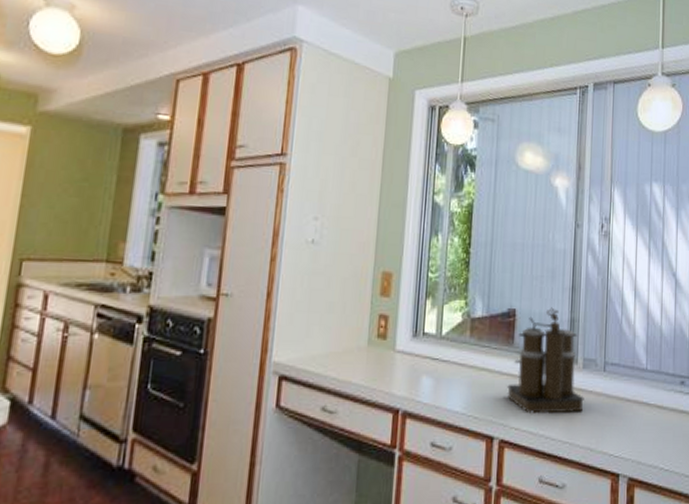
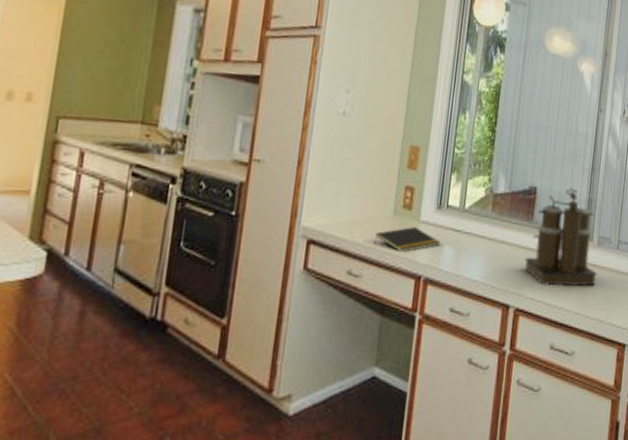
notepad: none [349,357,417,385] -> present [375,227,440,253]

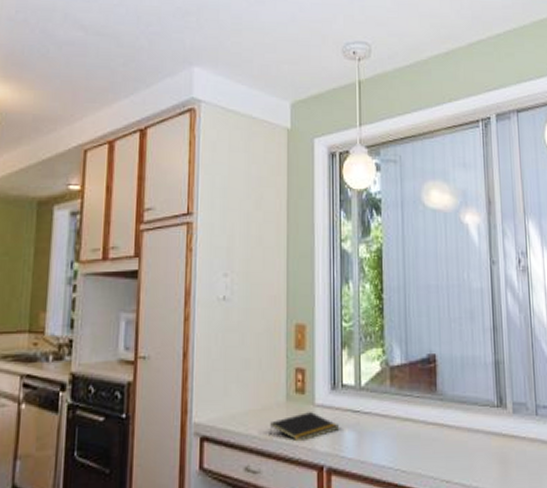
coffee maker: present [524,187,597,286] -> none [434,350,518,465]

